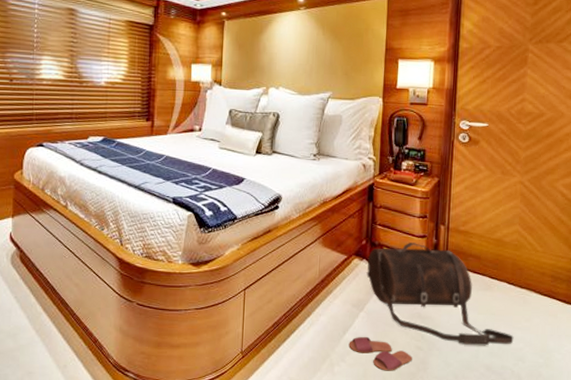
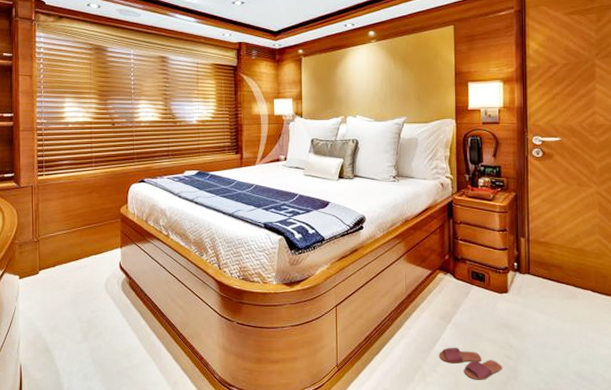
duffel bag: present [366,243,514,346] -> none [451,255,603,353]

